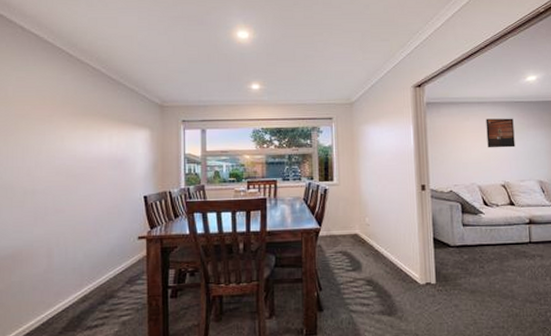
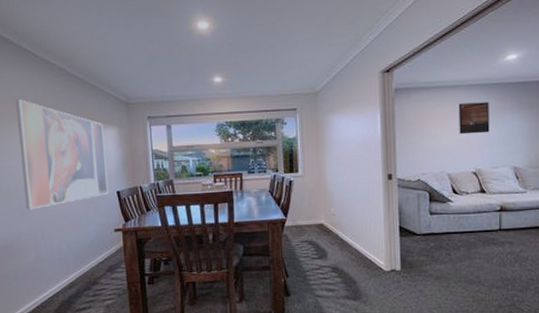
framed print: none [42,98,136,214] -> present [16,99,109,210]

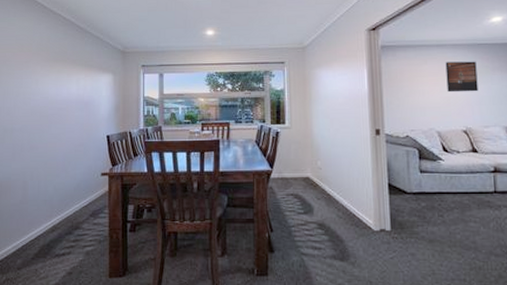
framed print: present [16,99,109,210] -> none [19,46,100,150]

